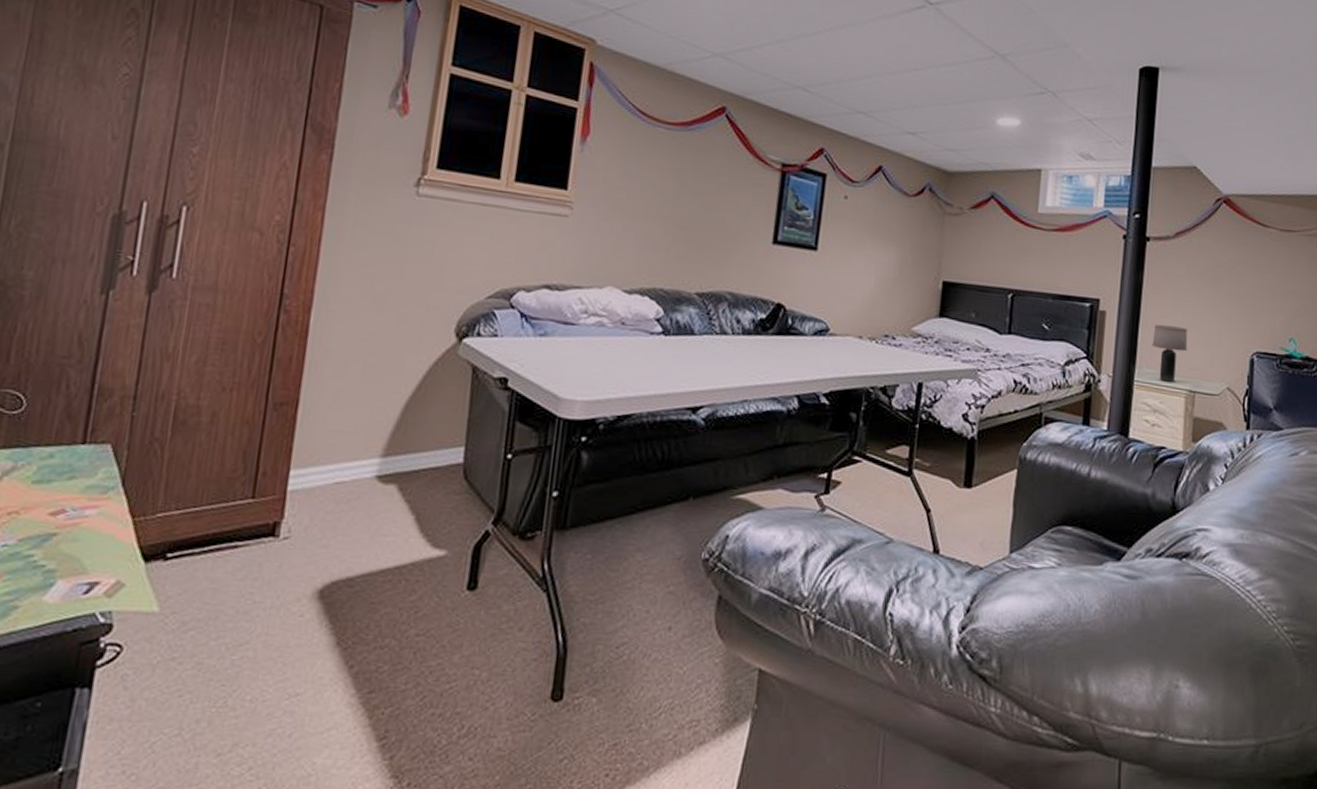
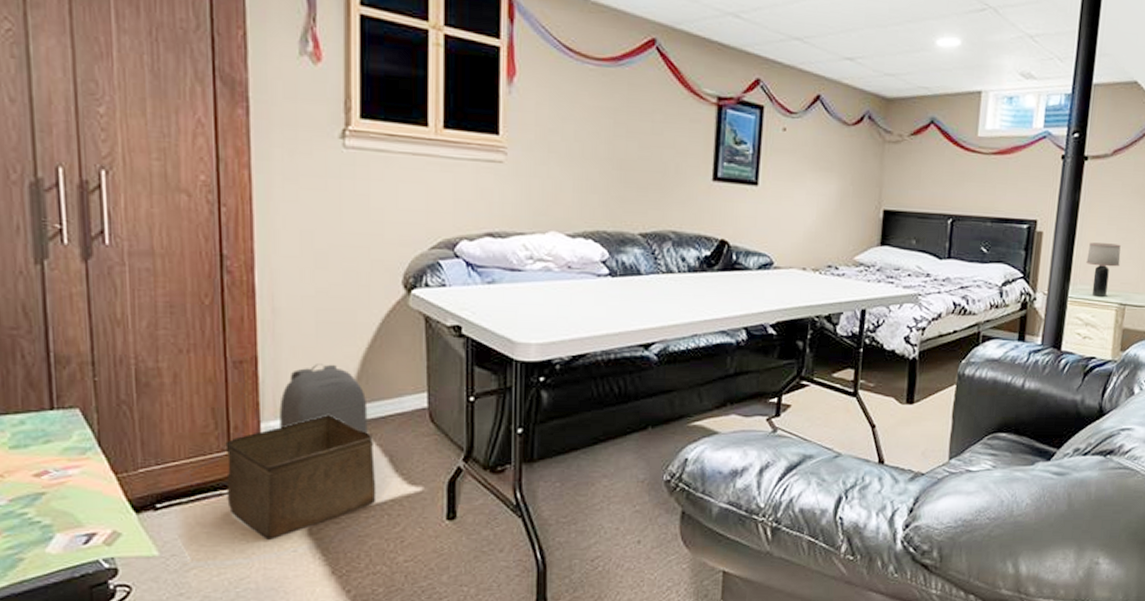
storage bin: none [240,465,403,603] -> present [225,415,376,541]
backpack: none [309,410,402,488] -> present [279,363,368,434]

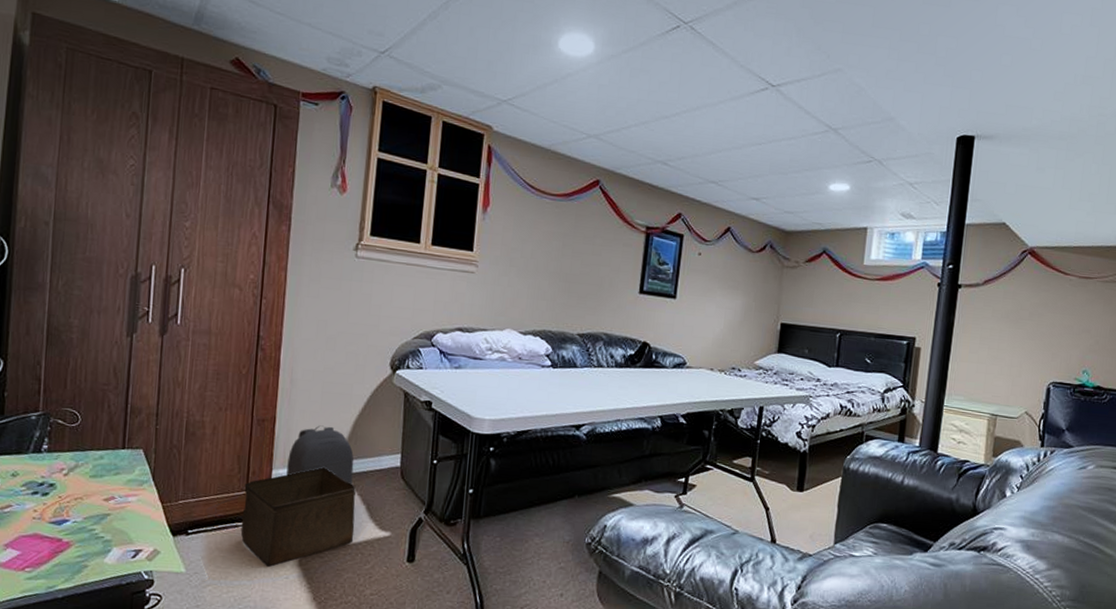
table lamp: present [1086,242,1121,298] -> none [960,359,992,408]

